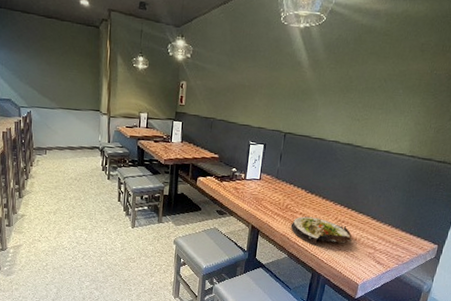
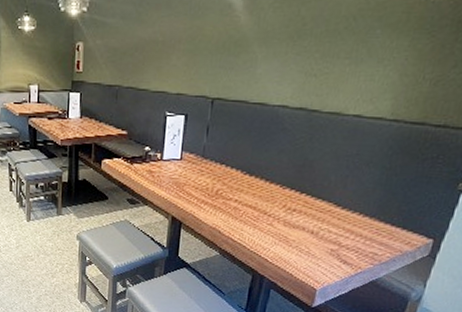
salad plate: present [290,216,353,246] -> none [222,204,308,241]

